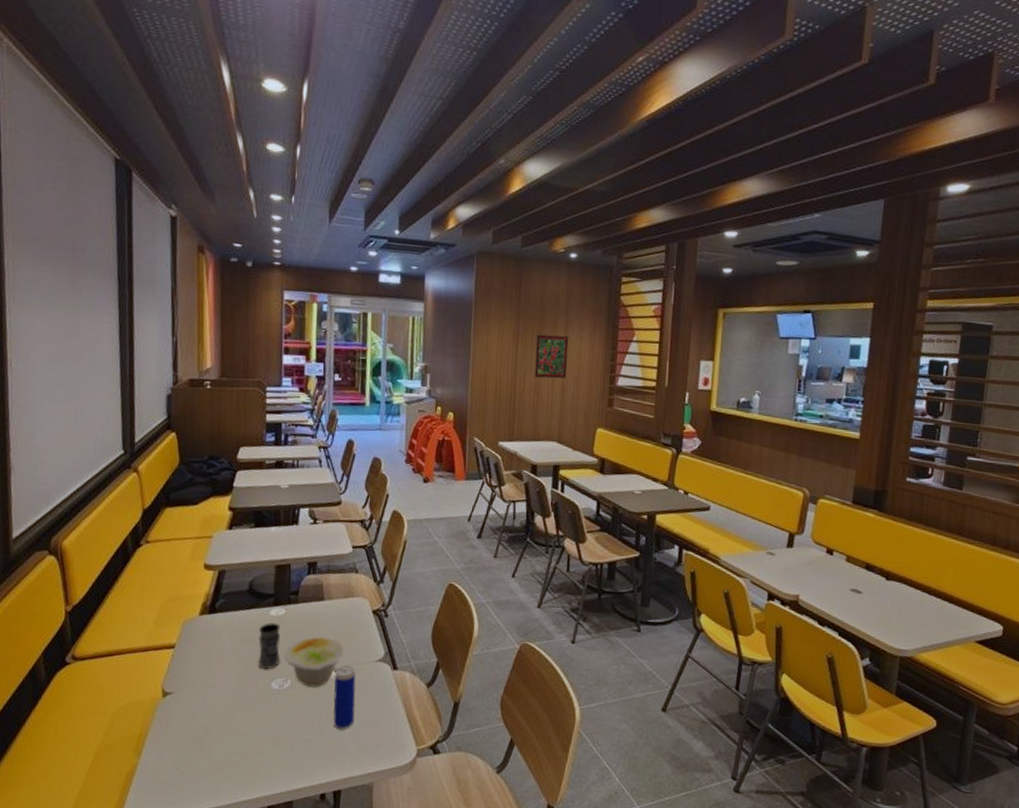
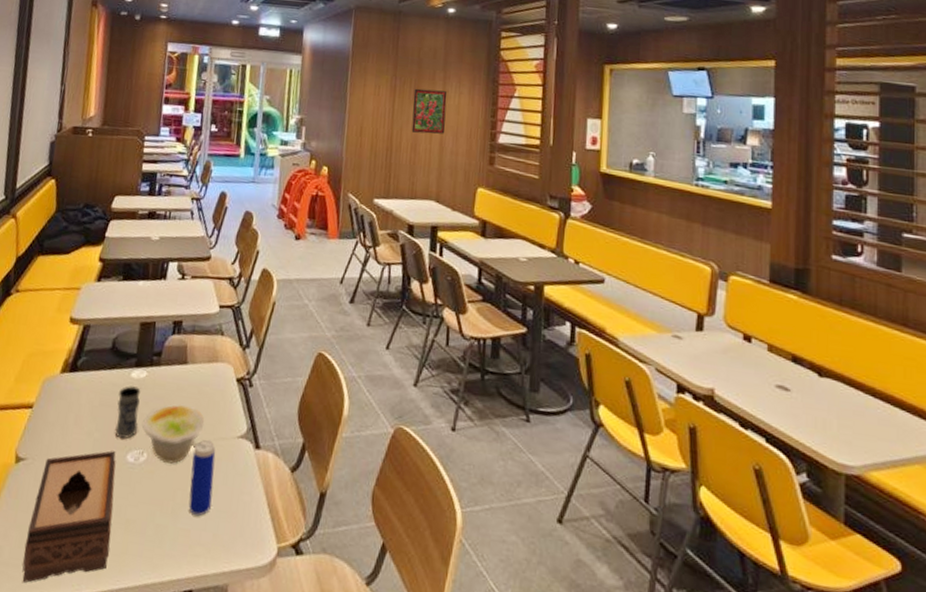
tissue box: none [179,680,262,798] -> present [22,450,116,584]

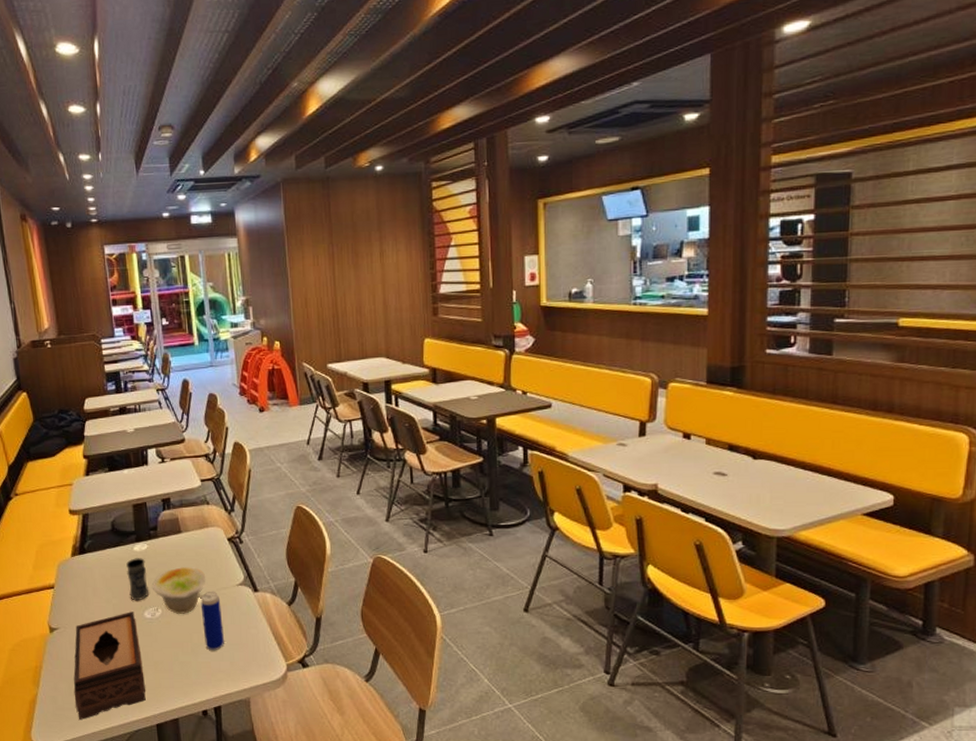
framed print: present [411,88,448,134] -> none [352,251,387,296]

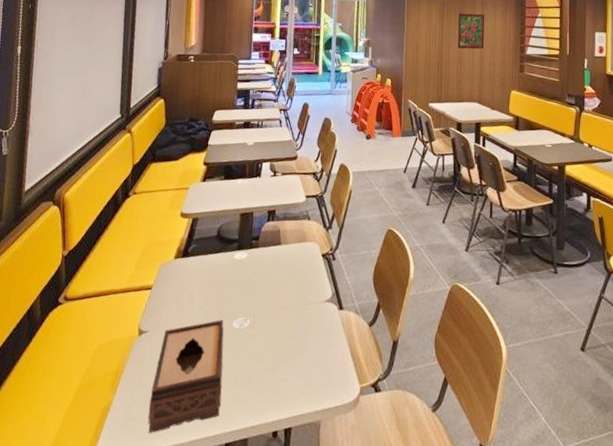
jar: present [126,558,149,600] -> none [222,266,243,309]
bowl: present [151,566,206,615] -> none [245,278,297,327]
beverage can: present [200,592,224,651] -> none [286,306,307,368]
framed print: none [352,251,387,296] -> present [457,13,485,50]

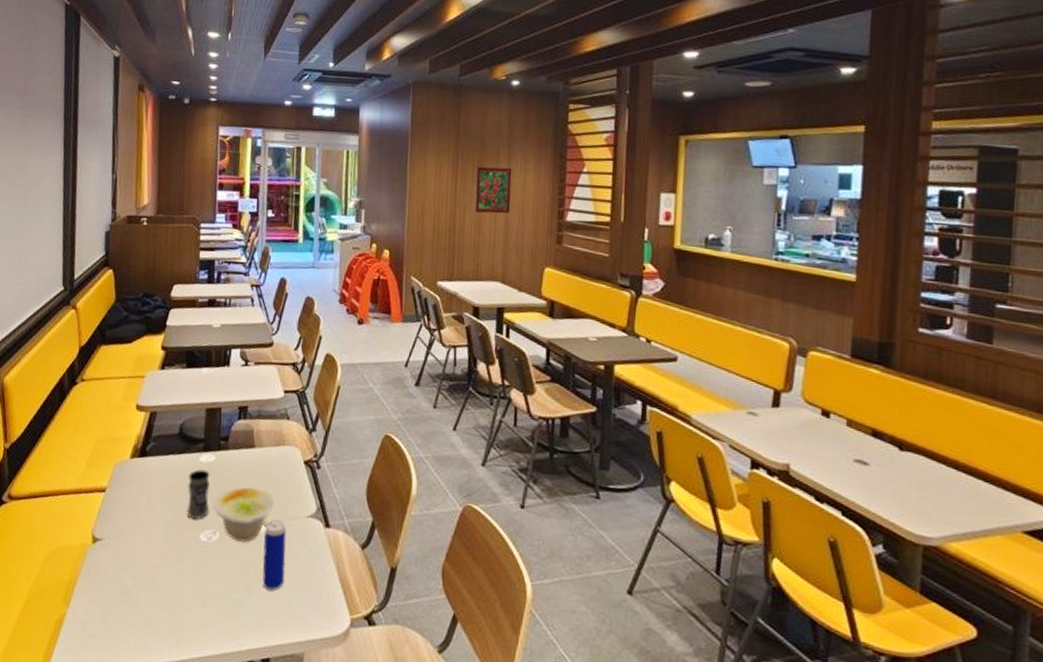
tissue box: present [148,320,224,434] -> none [106,531,190,653]
jar: none [222,266,243,309] -> present [187,469,210,519]
bowl: none [245,278,297,327] -> present [213,486,275,543]
beverage can: none [286,306,307,368] -> present [262,520,287,591]

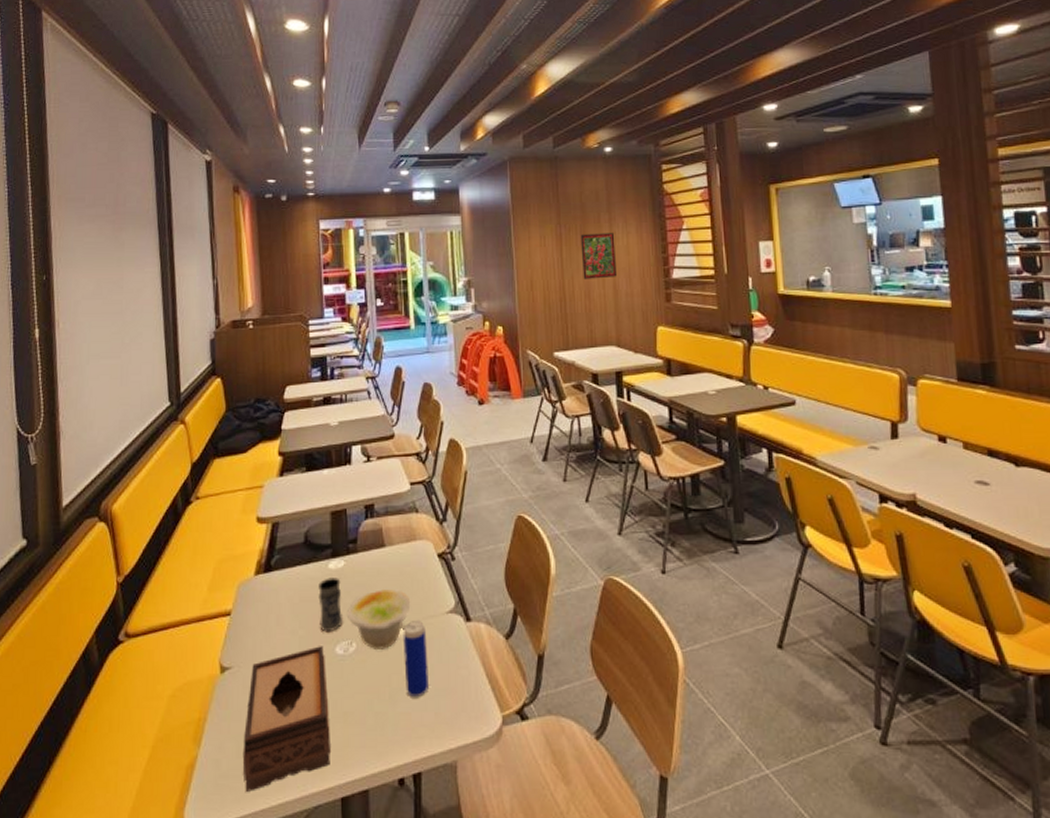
tissue box: none [106,531,190,653] -> present [242,646,330,793]

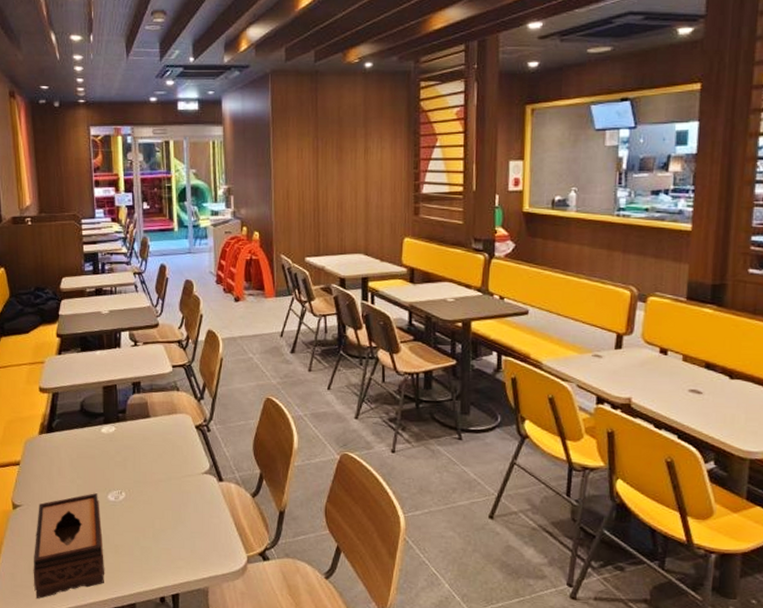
jar: present [318,578,342,631] -> none [93,440,113,482]
bowl: present [346,588,411,651] -> none [117,451,172,500]
beverage can: present [403,621,429,698] -> none [164,478,186,538]
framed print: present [580,233,618,279] -> none [336,147,370,191]

